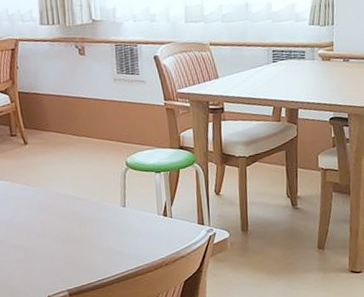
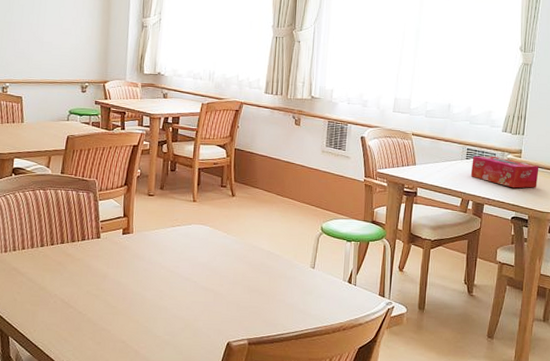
tissue box: none [279,54,355,86] -> present [470,155,539,189]

